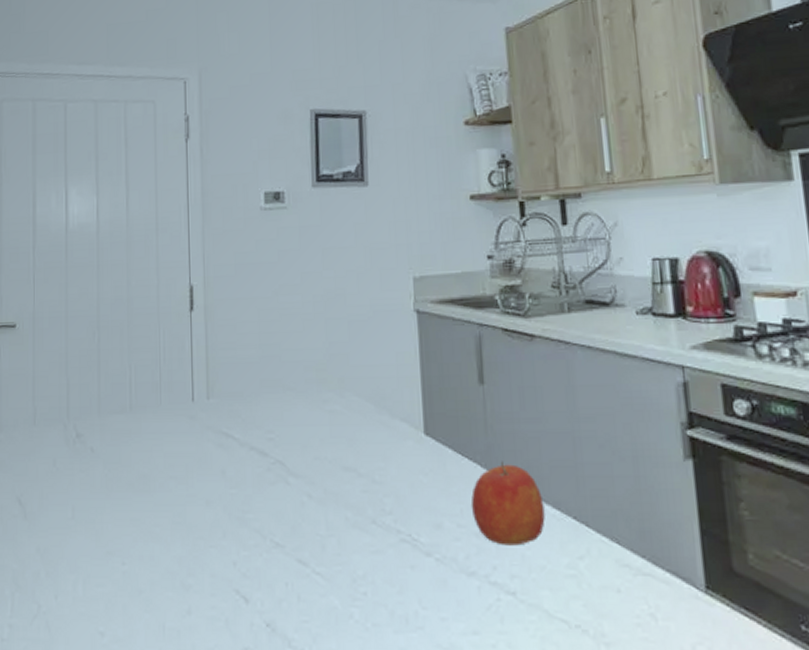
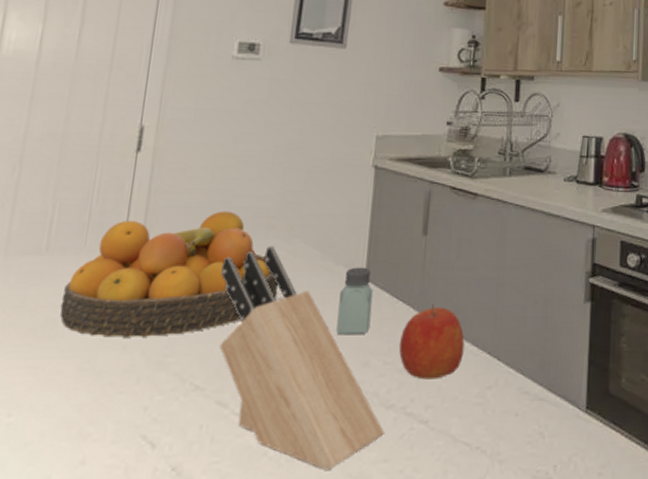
fruit bowl: none [149,365,338,493] -> present [60,211,278,338]
knife block: none [282,400,469,640] -> present [218,246,384,471]
saltshaker: none [400,420,437,493] -> present [336,267,373,334]

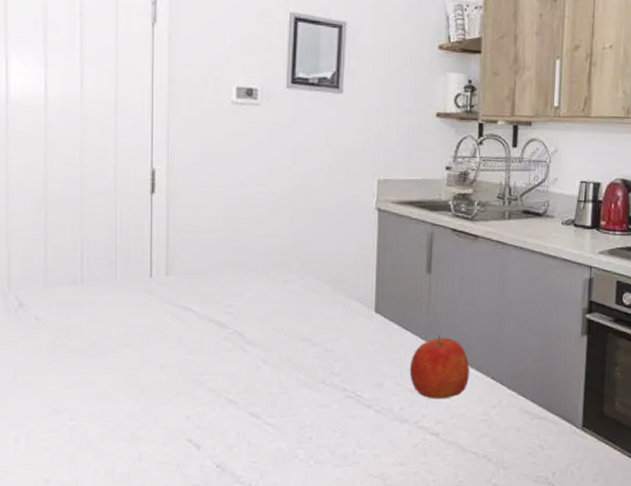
fruit bowl: present [60,211,278,338] -> none [101,249,295,358]
knife block: present [218,246,384,471] -> none [242,281,400,472]
saltshaker: present [336,267,373,334] -> none [351,301,383,359]

